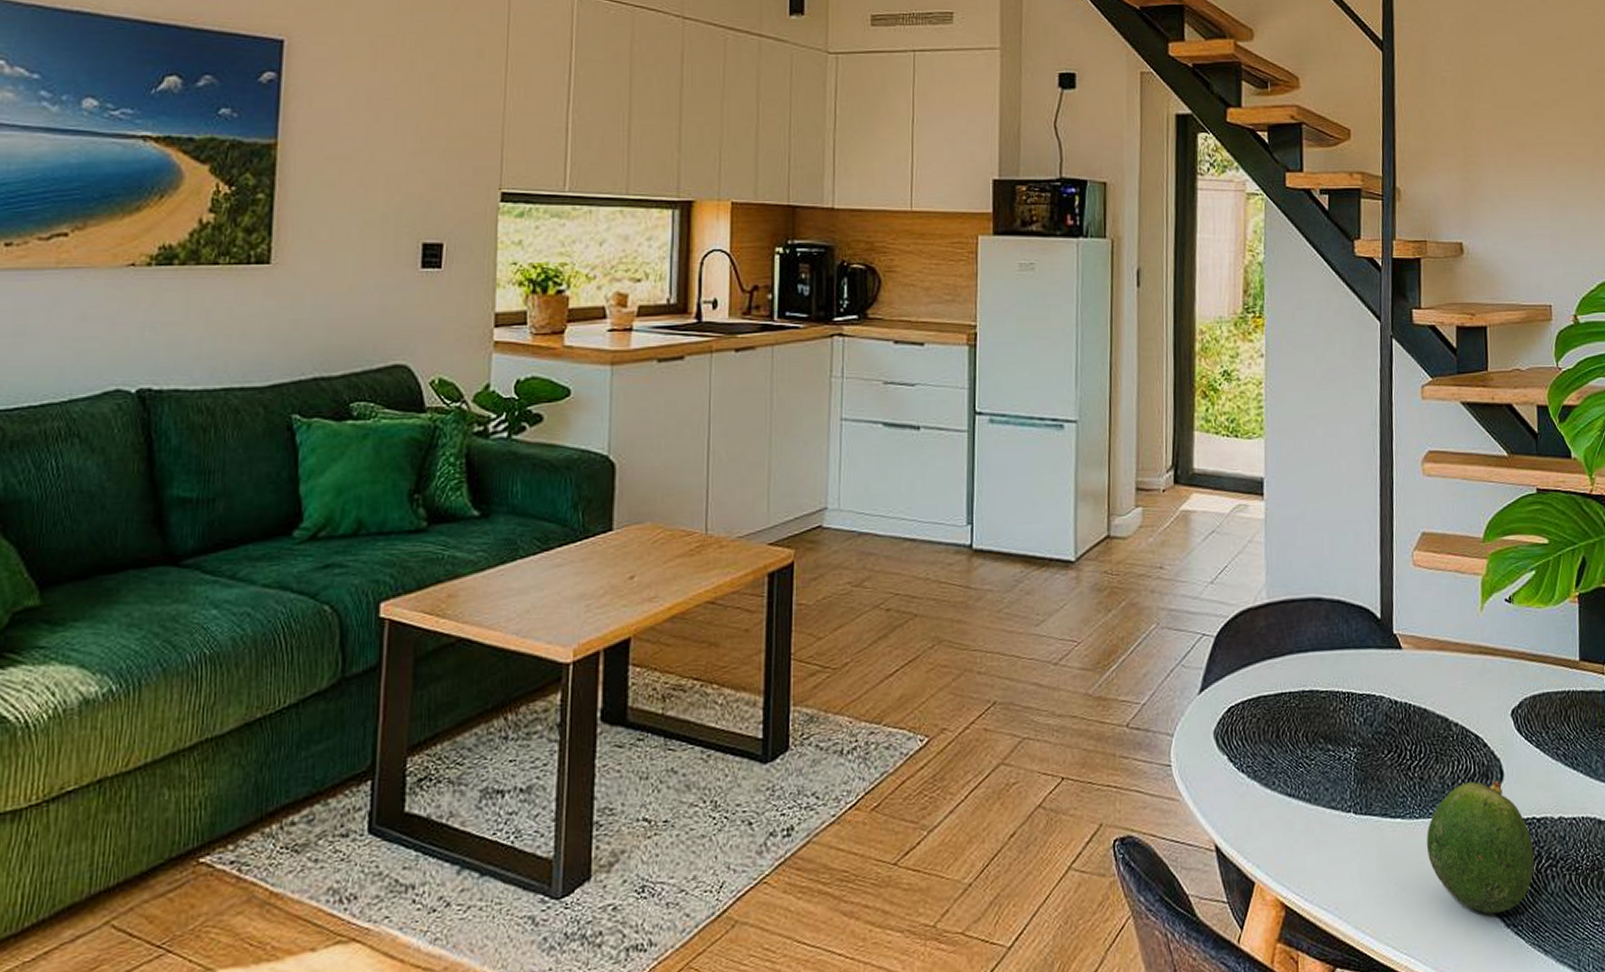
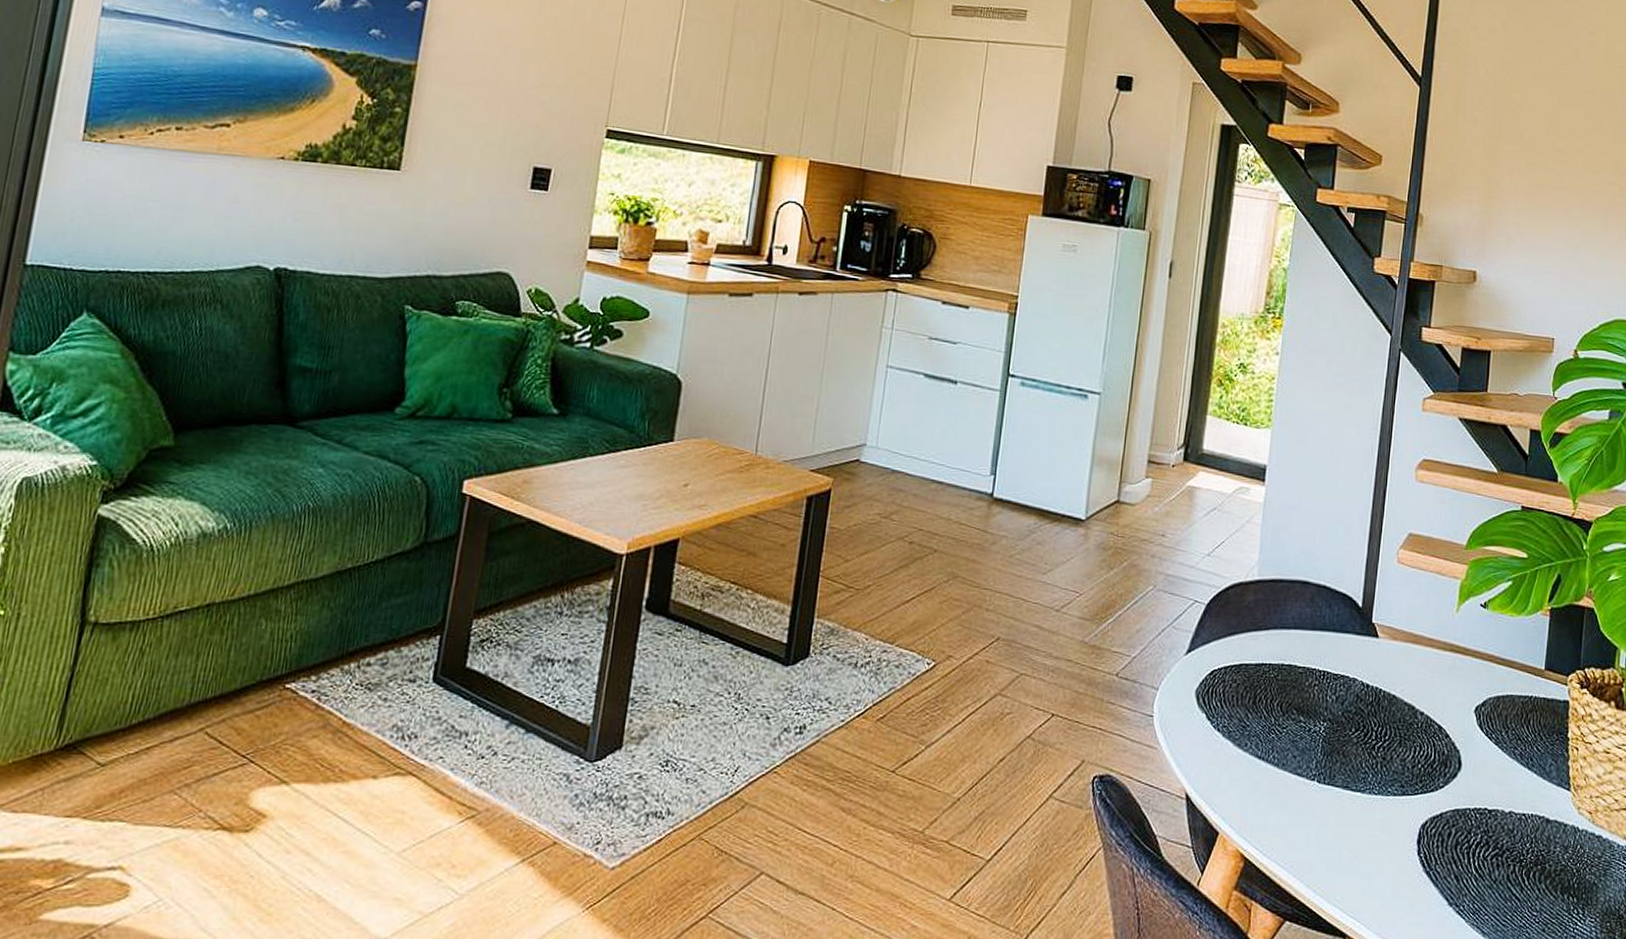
fruit: present [1427,781,1535,914] -> none [1382,768,1483,892]

